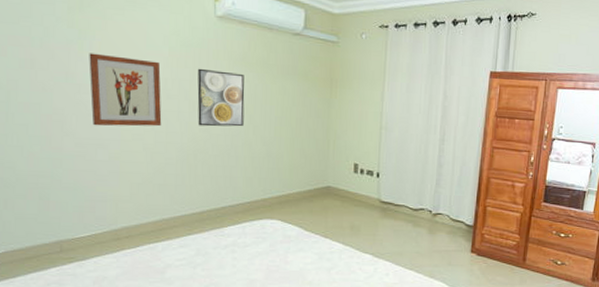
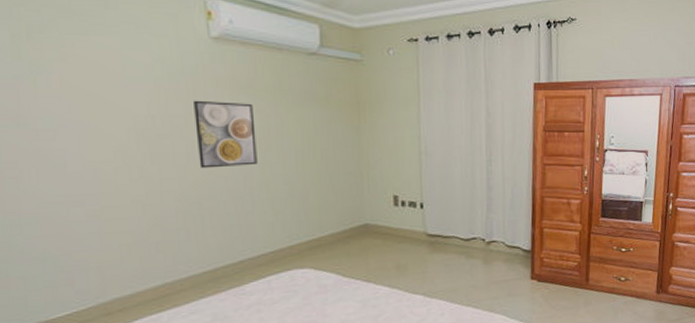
wall art: present [89,53,162,127] -> none [46,90,153,180]

